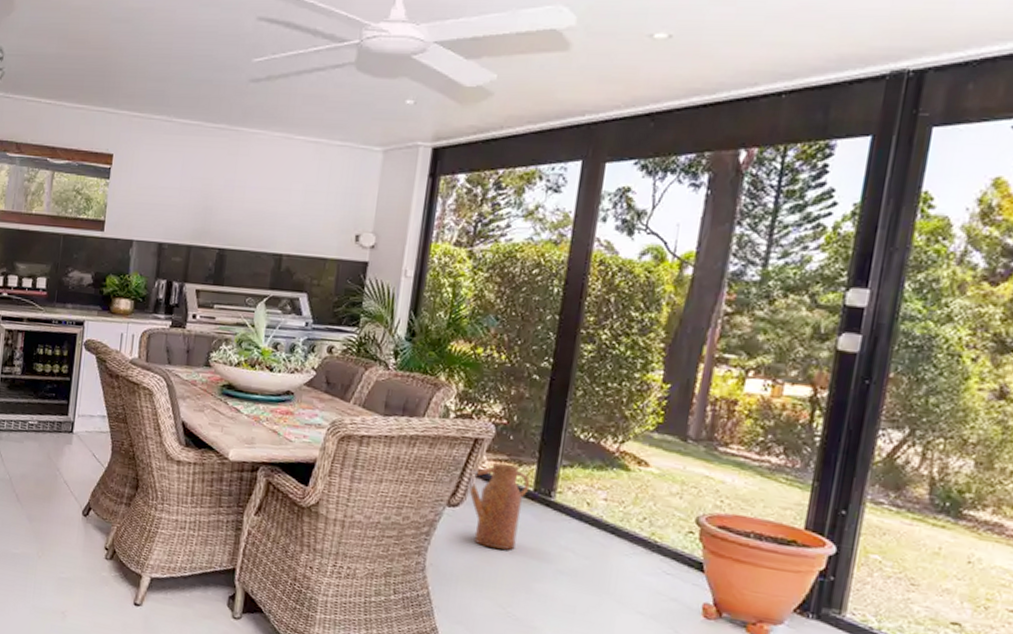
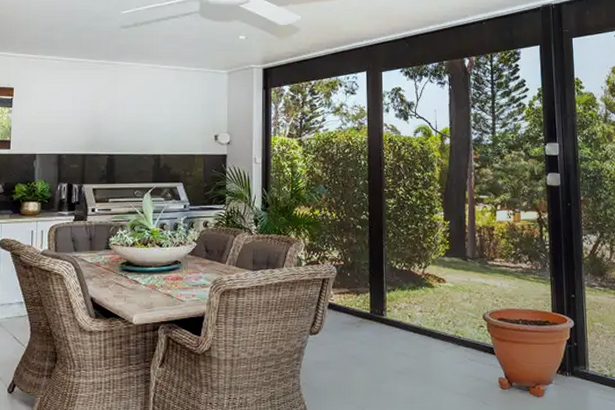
watering can: present [468,463,531,550] -> none [323,295,367,363]

